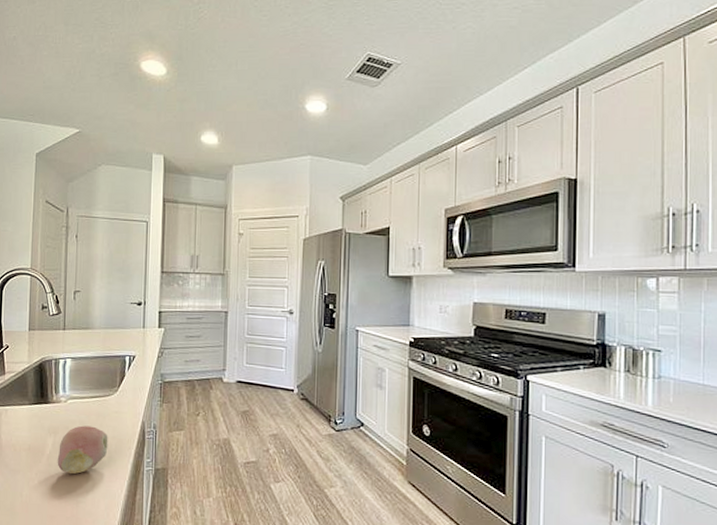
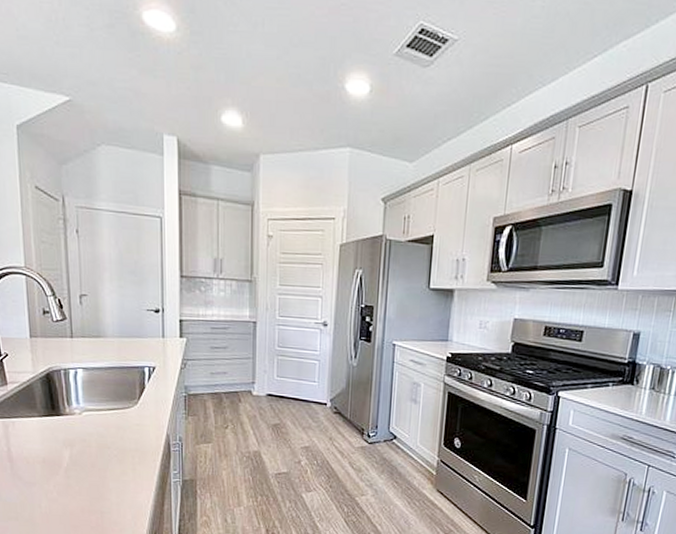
fruit: present [57,425,108,475] -> none [76,438,131,486]

